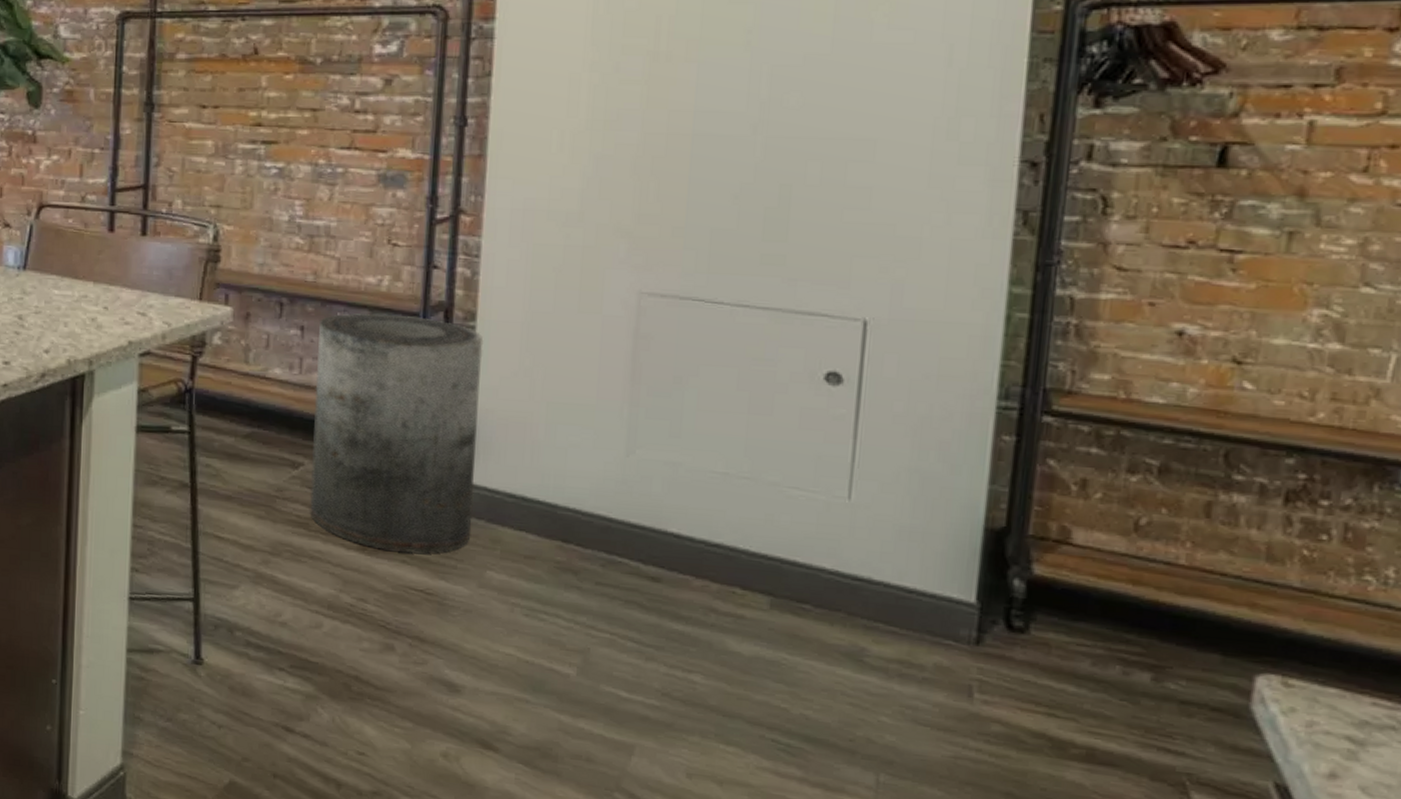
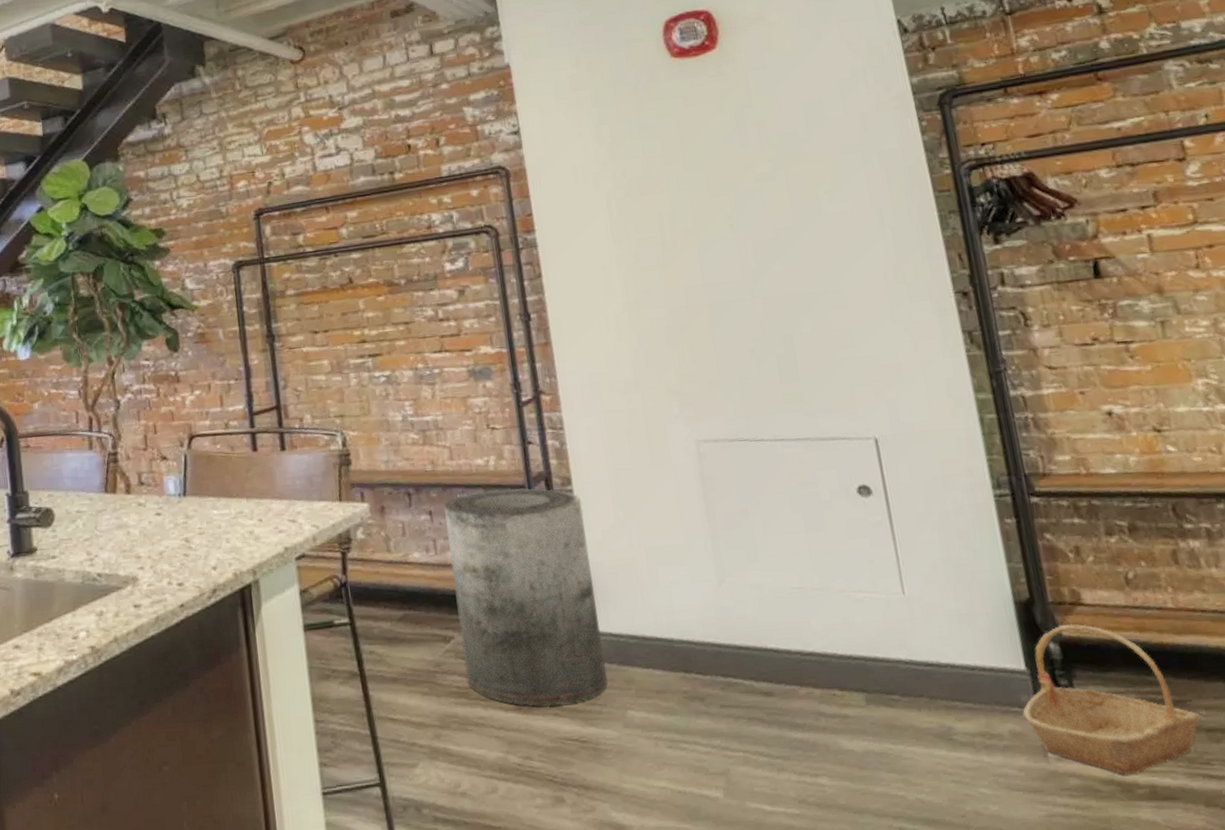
basket: none [956,562,1178,733] -> present [1022,623,1201,775]

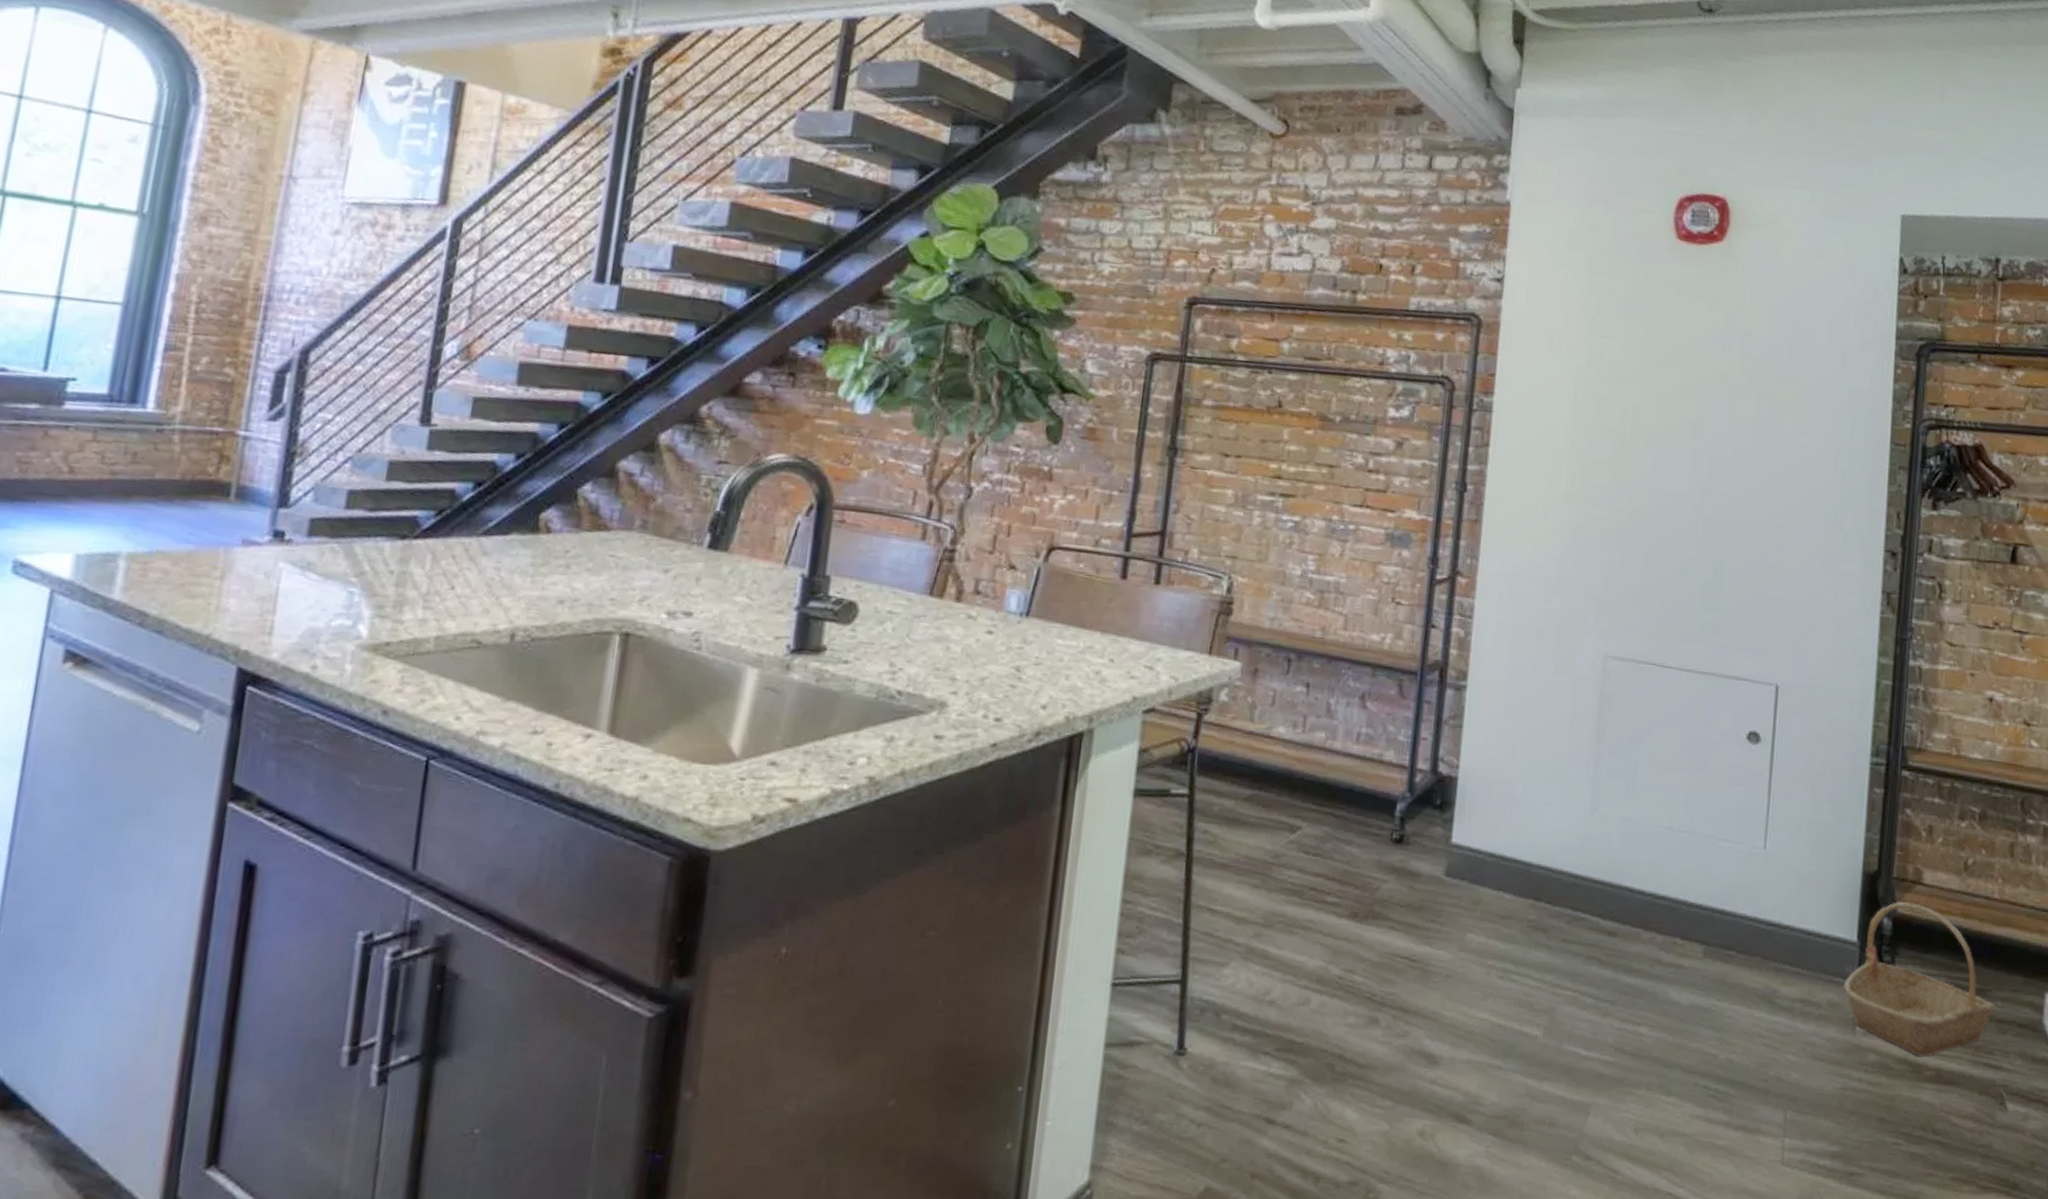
trash can: present [444,488,608,706] -> none [1304,671,1473,919]

